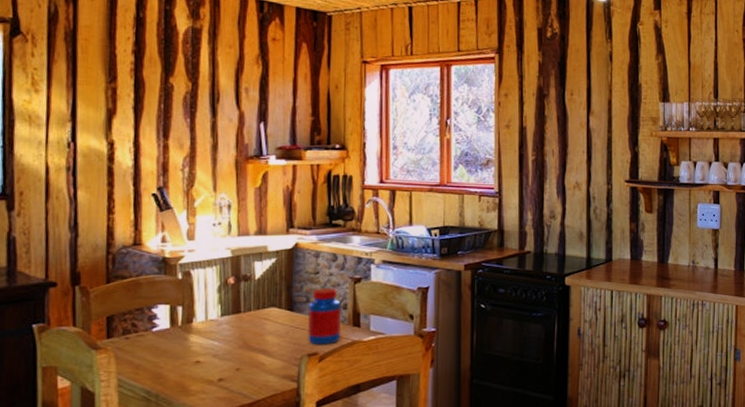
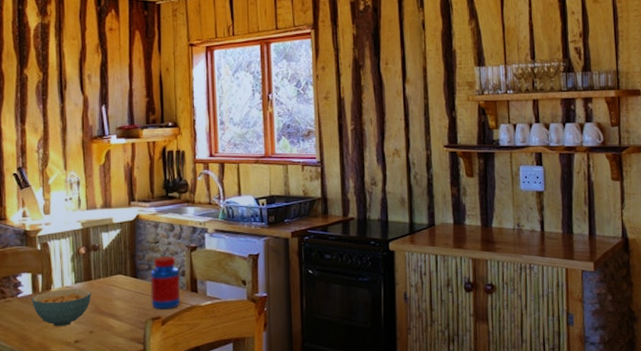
cereal bowl: none [169,322,239,364] -> present [32,289,91,327]

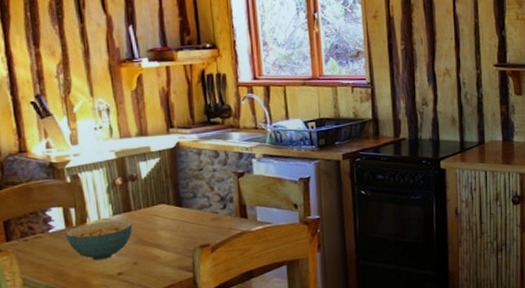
jar: present [150,255,181,310] -> none [195,182,230,237]

